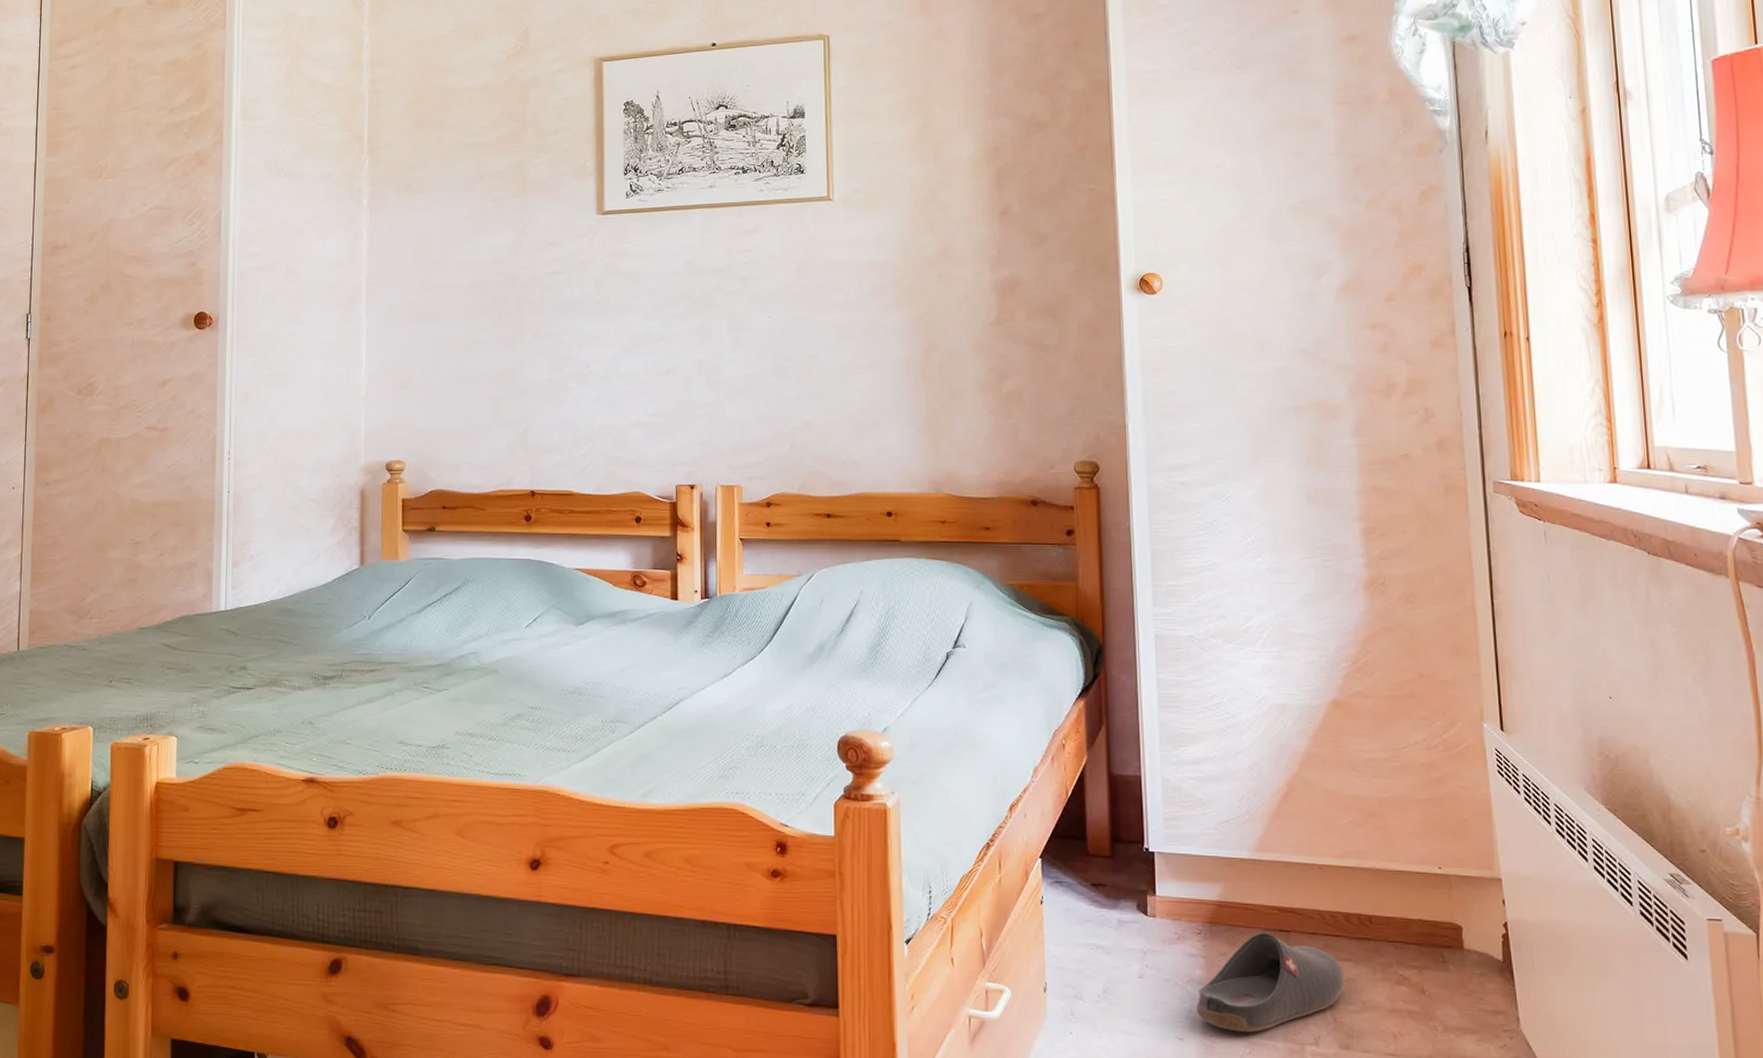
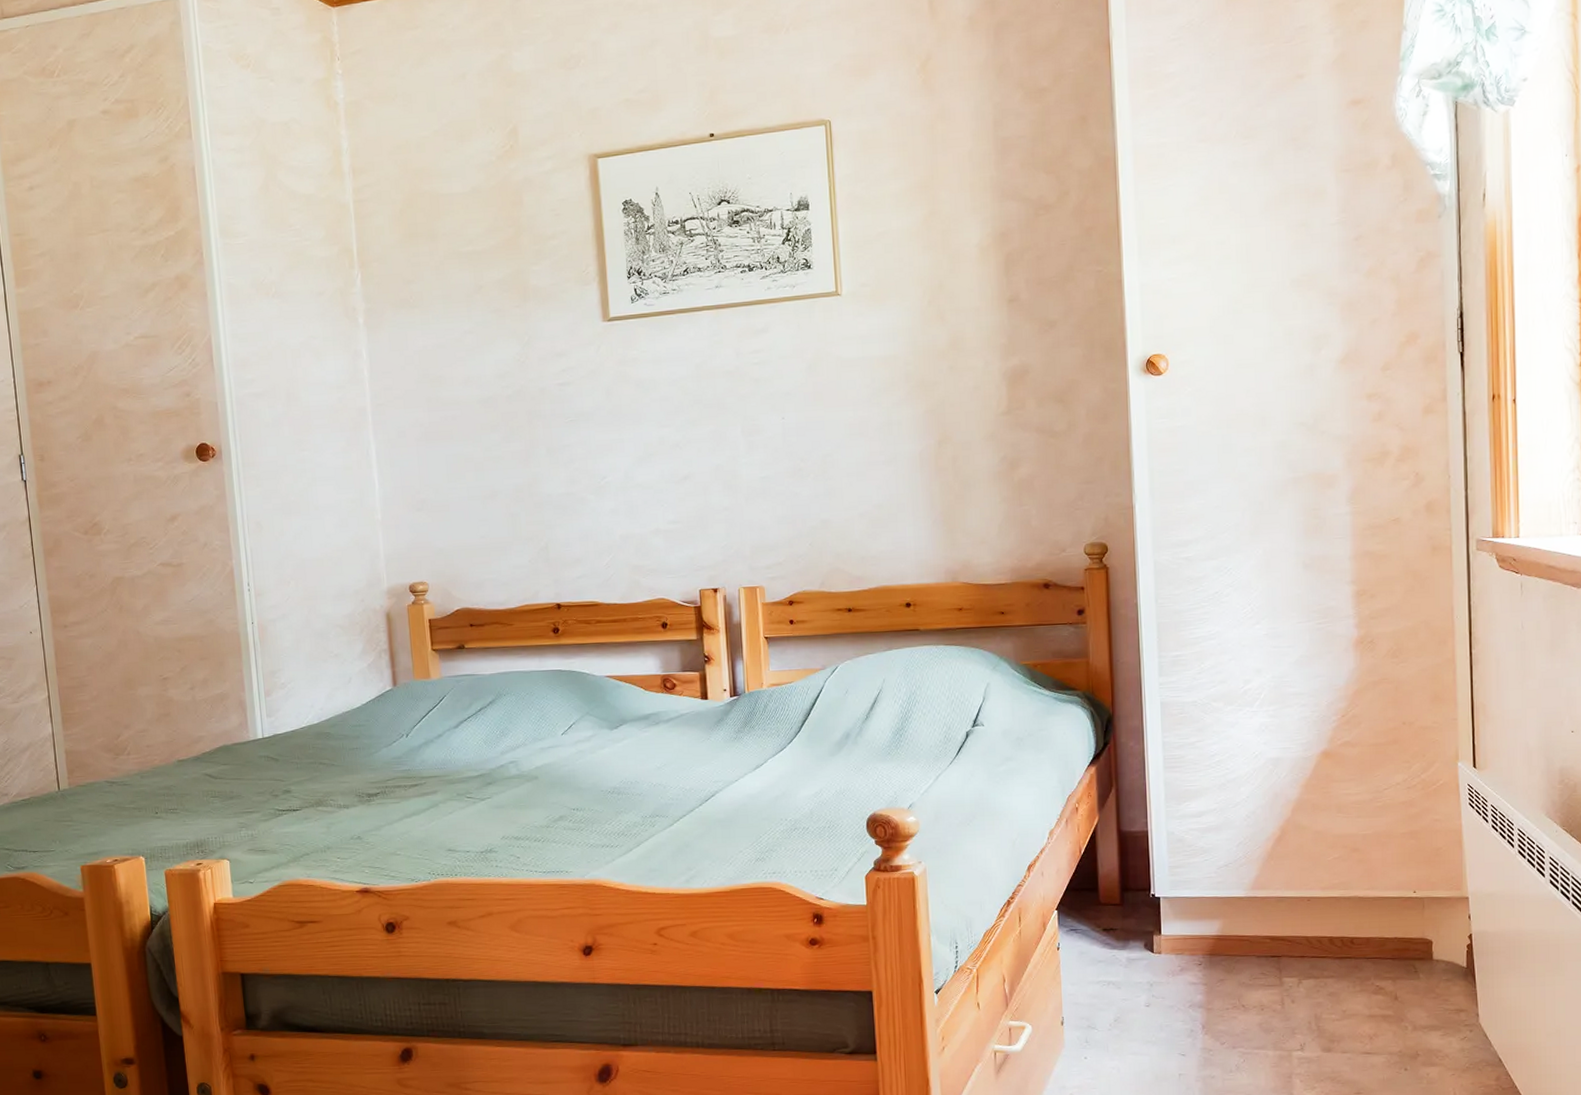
slipper: present [1196,932,1345,1033] -> none [1197,959,1328,1045]

